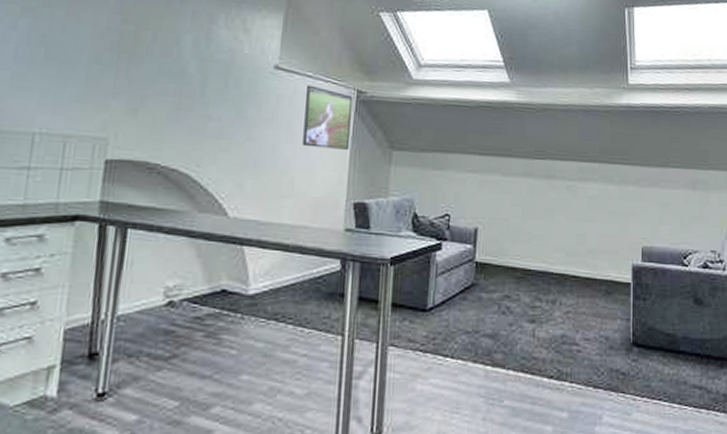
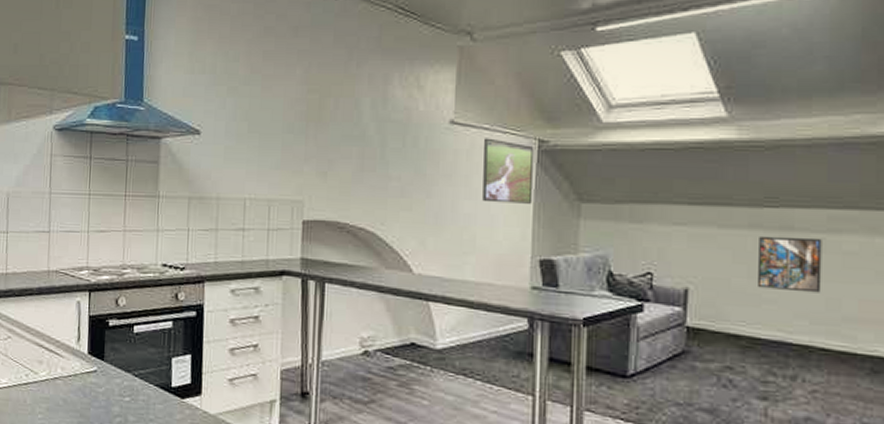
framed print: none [528,182,574,230] -> present [756,235,822,293]

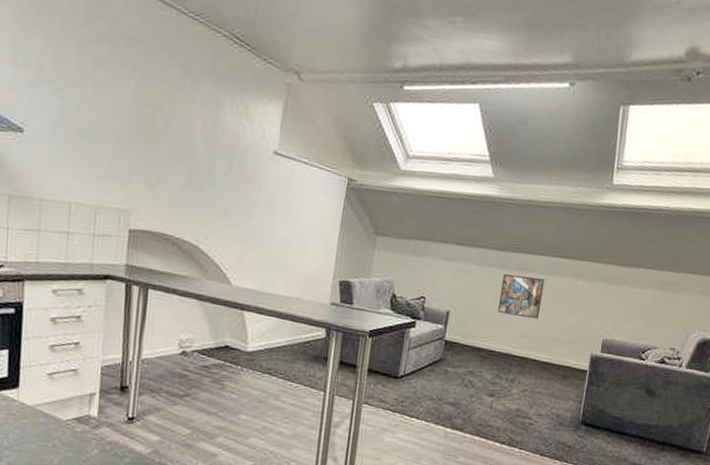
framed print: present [482,138,534,204] -> none [297,171,344,233]

